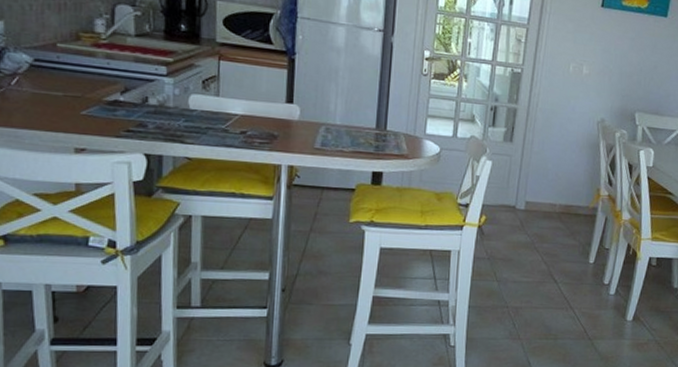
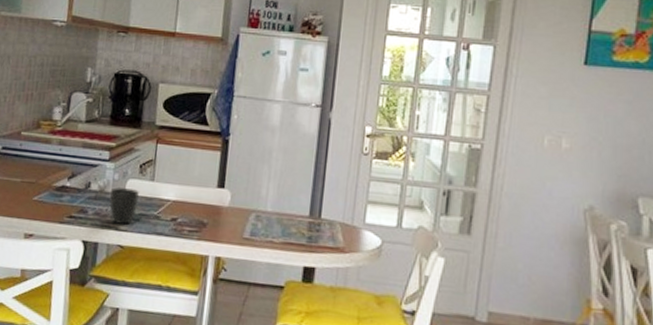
mug: none [171,102,204,139] -> present [109,187,139,225]

